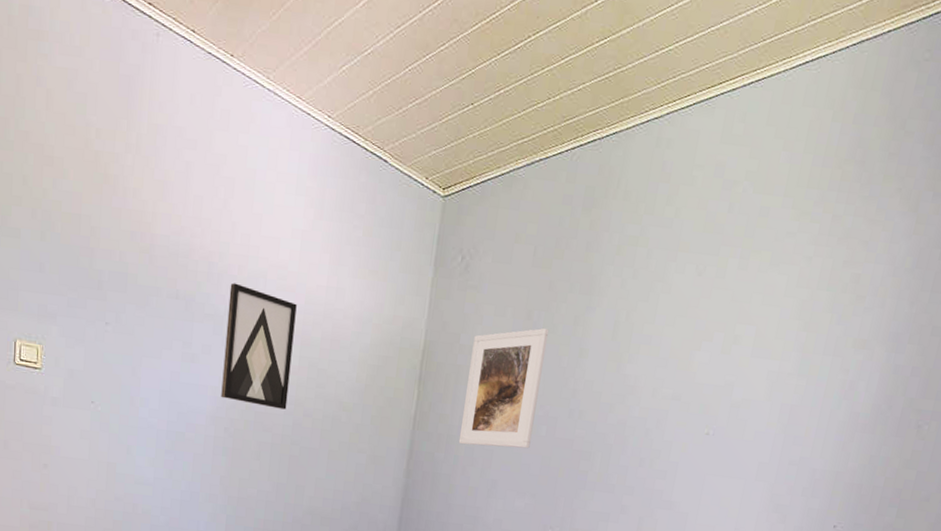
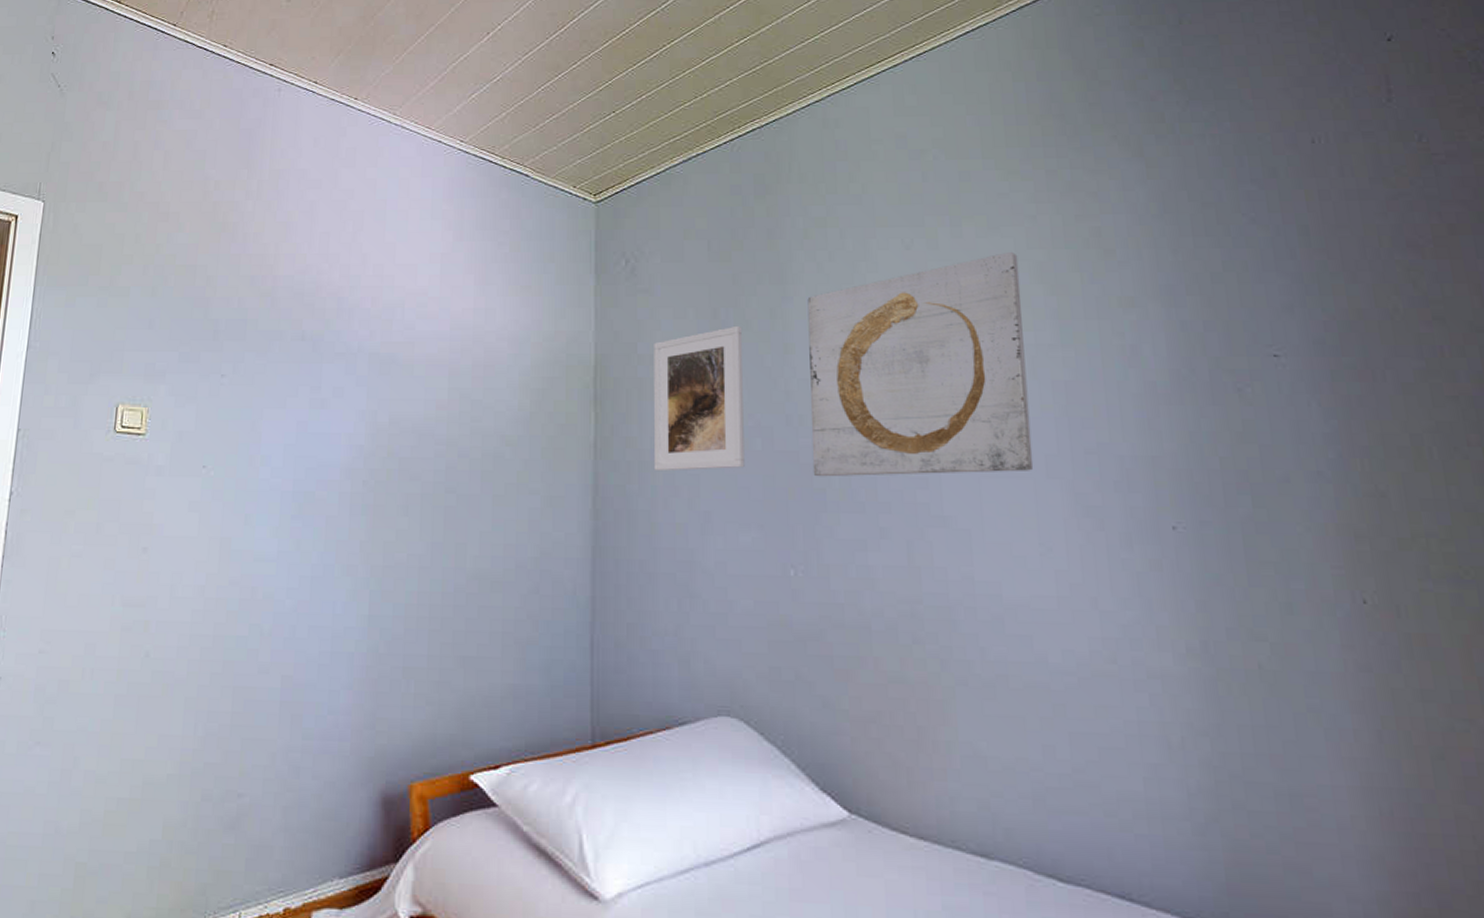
wall art: present [221,283,297,410] -> none [357,316,441,452]
wall art: none [581,287,787,474] -> present [807,251,1034,477]

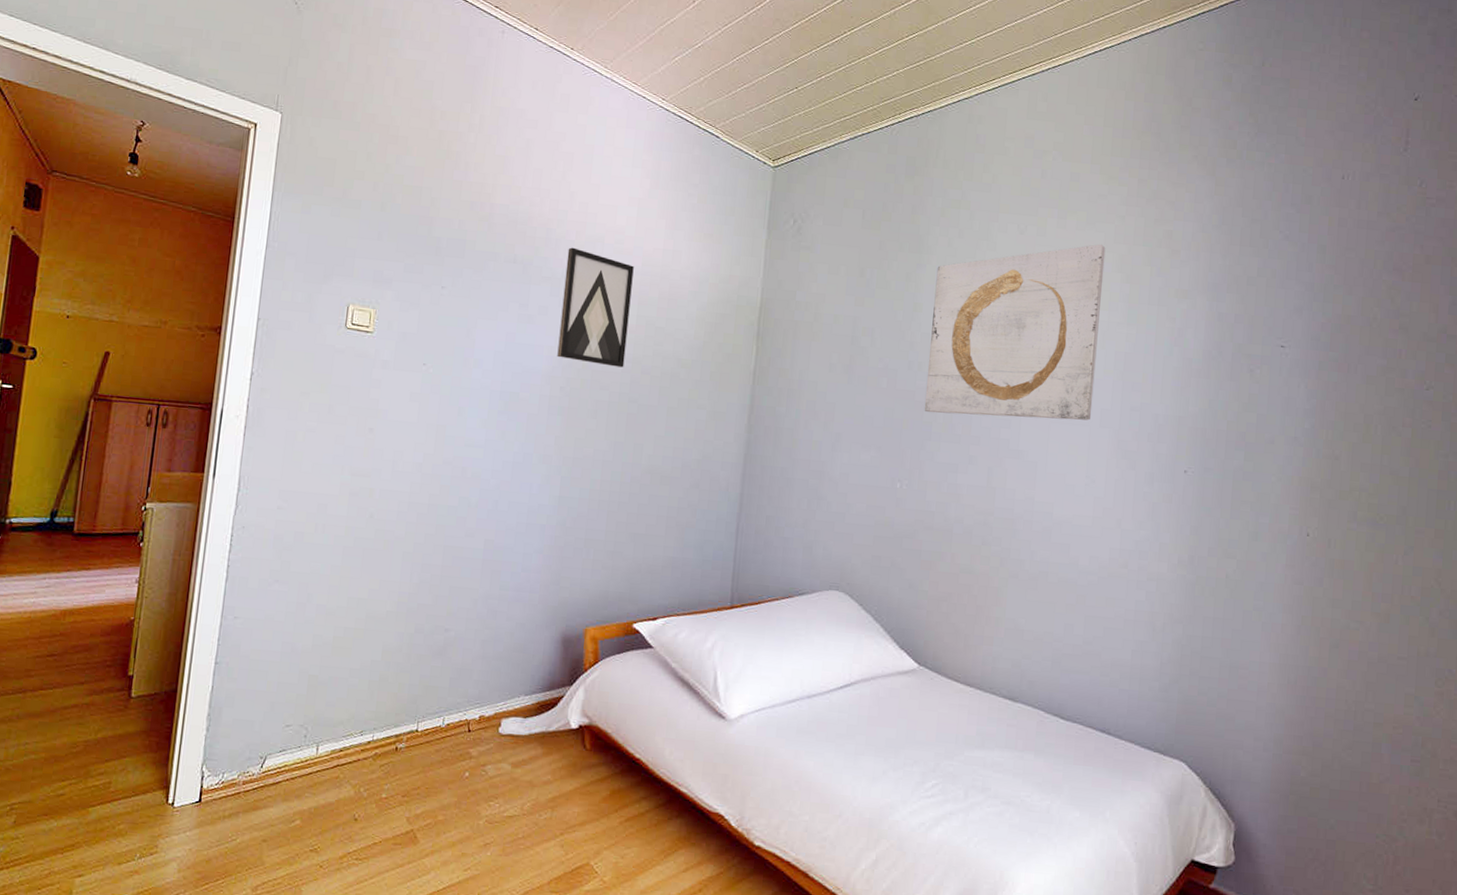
wall art: none [357,316,441,452] -> present [557,247,634,368]
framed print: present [653,325,745,472] -> none [799,284,883,401]

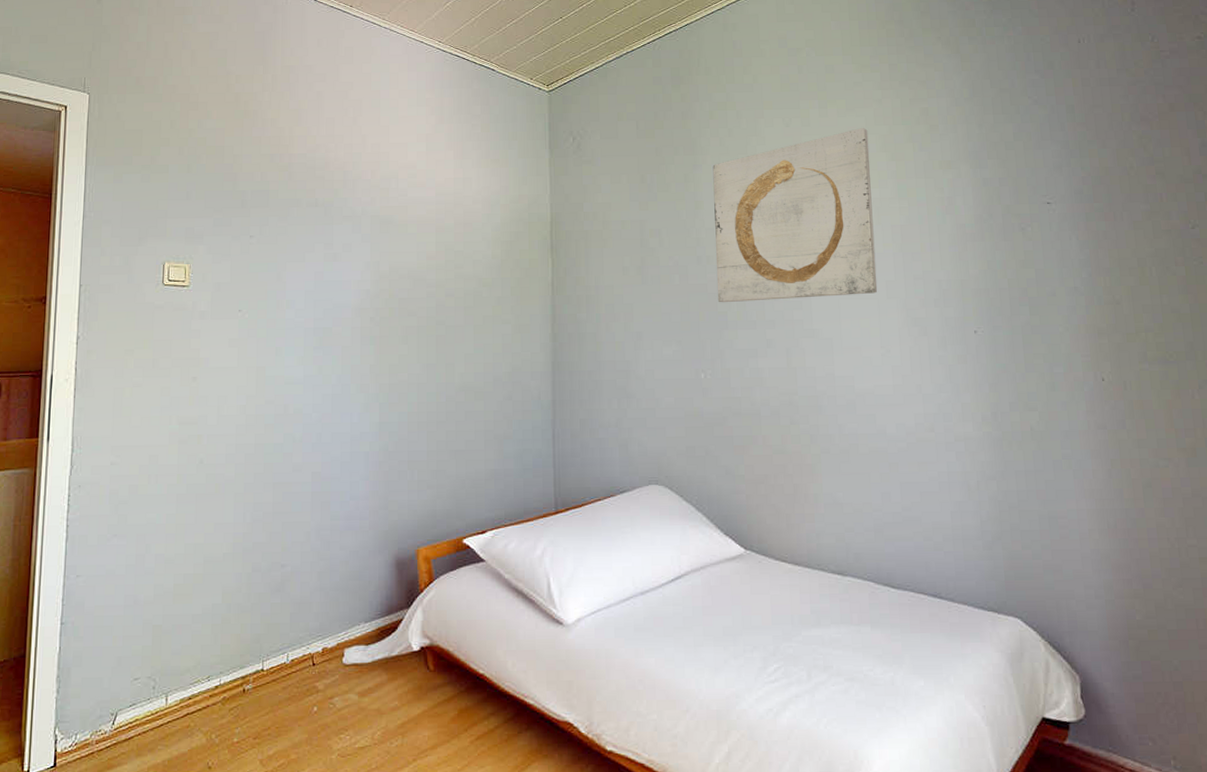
wall art: present [557,247,634,368] -> none [364,186,429,293]

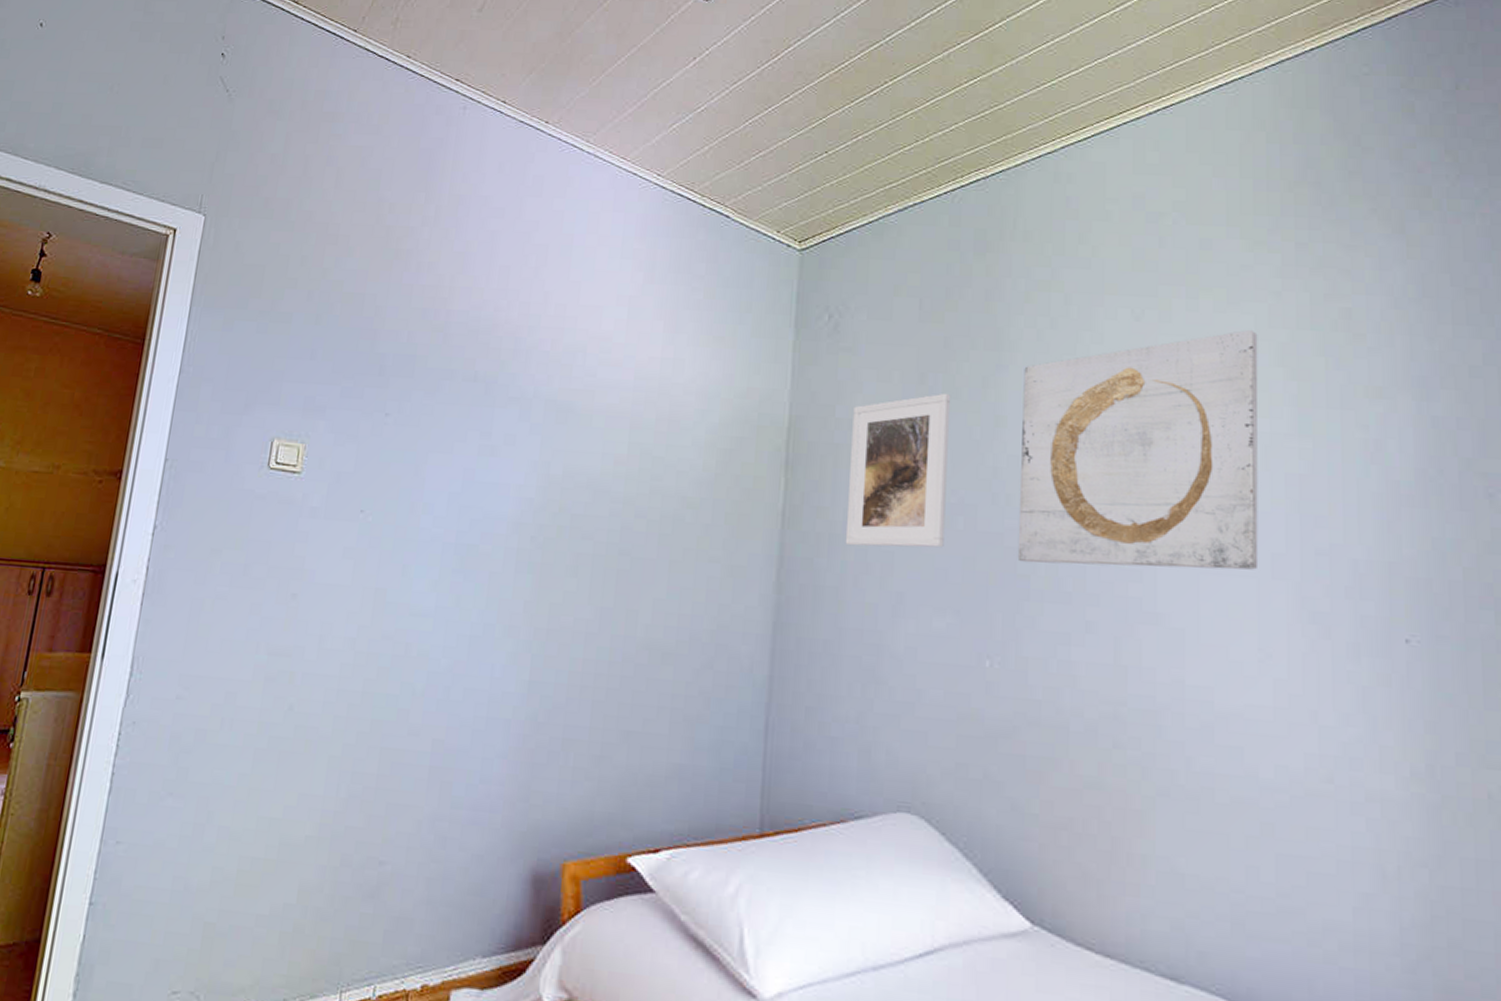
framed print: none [596,188,667,303] -> present [845,393,951,548]

